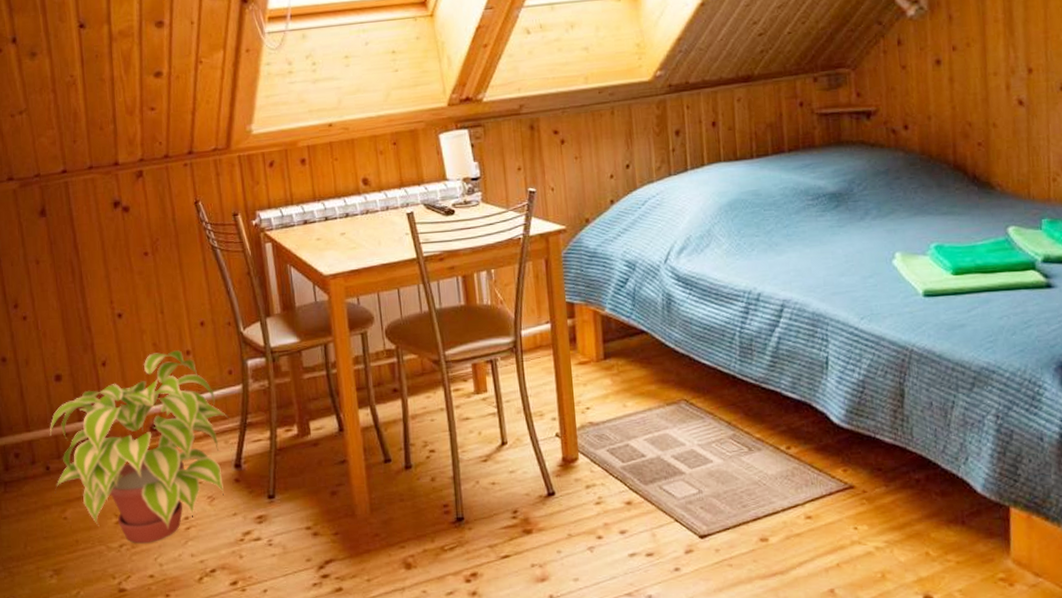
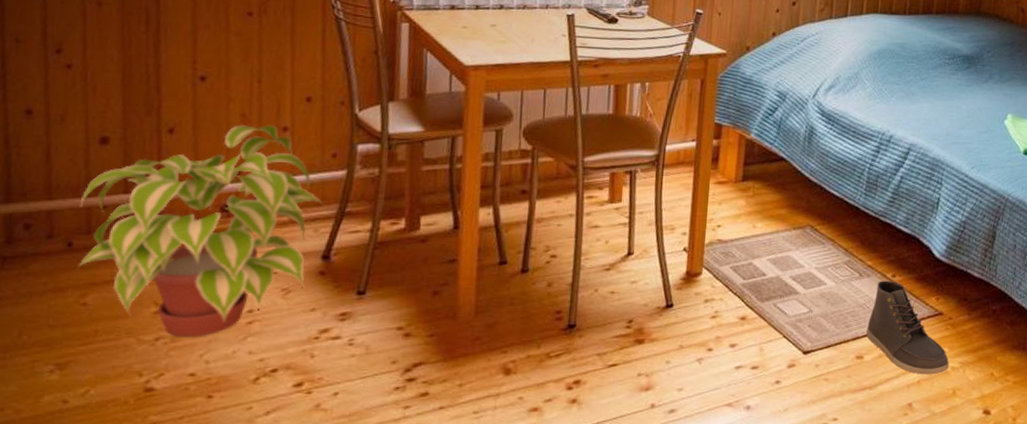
sneaker: none [767,453,873,557] -> present [866,281,950,375]

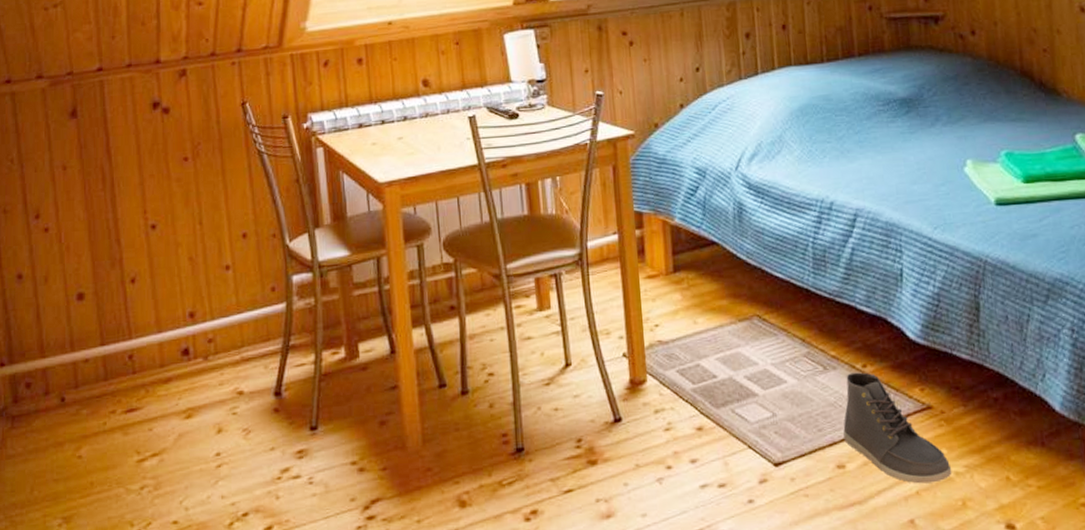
plant: present [75,125,323,337] -> none [67,265,268,485]

